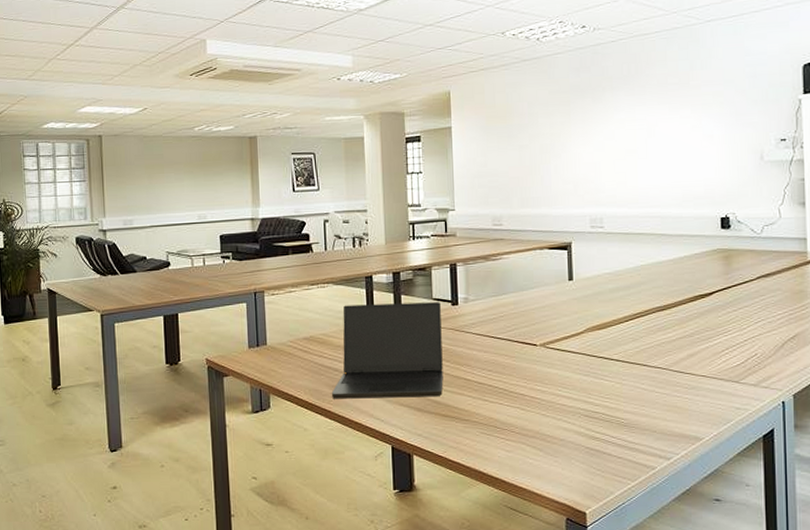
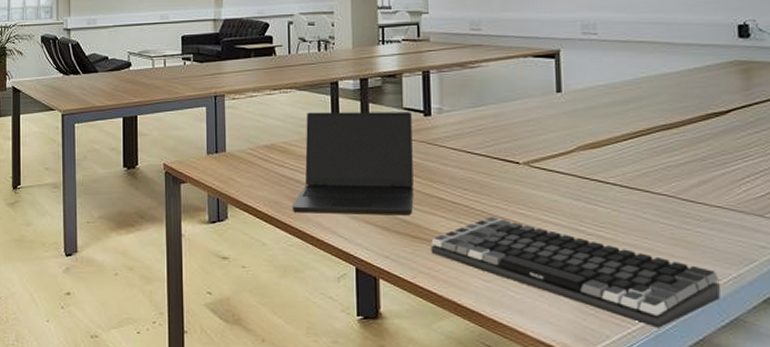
computer keyboard: none [459,394,703,482] -> present [431,217,720,328]

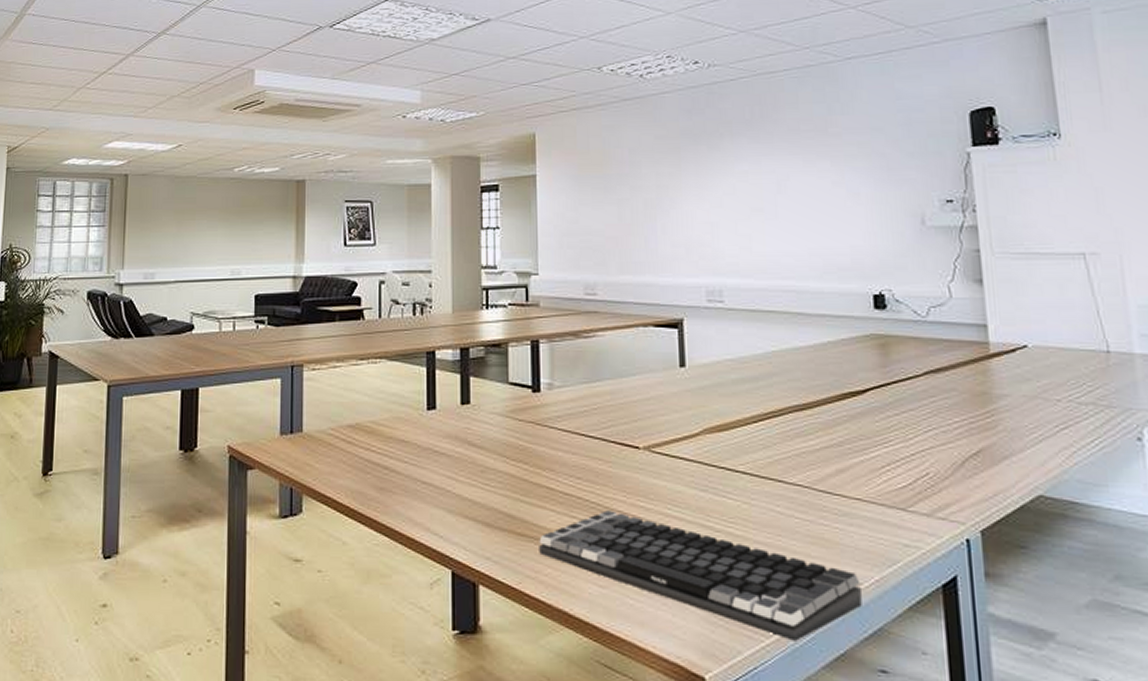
laptop: present [292,112,414,215] -> none [378,386,520,508]

